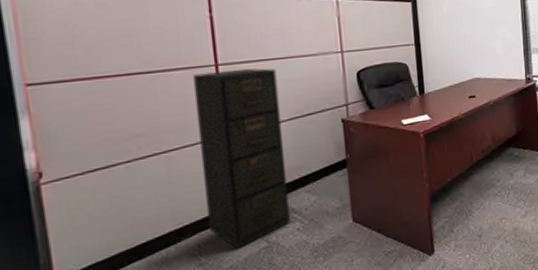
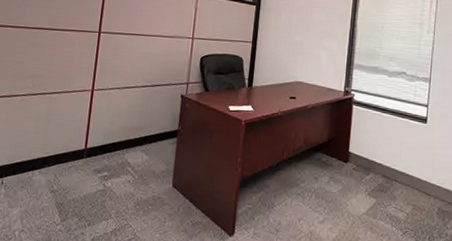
filing cabinet: present [193,68,290,249] -> none [64,36,141,186]

